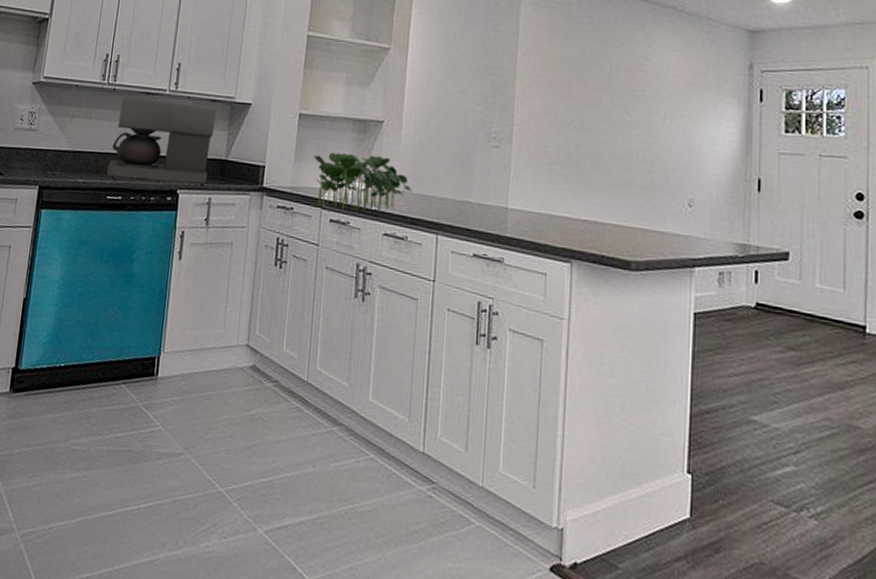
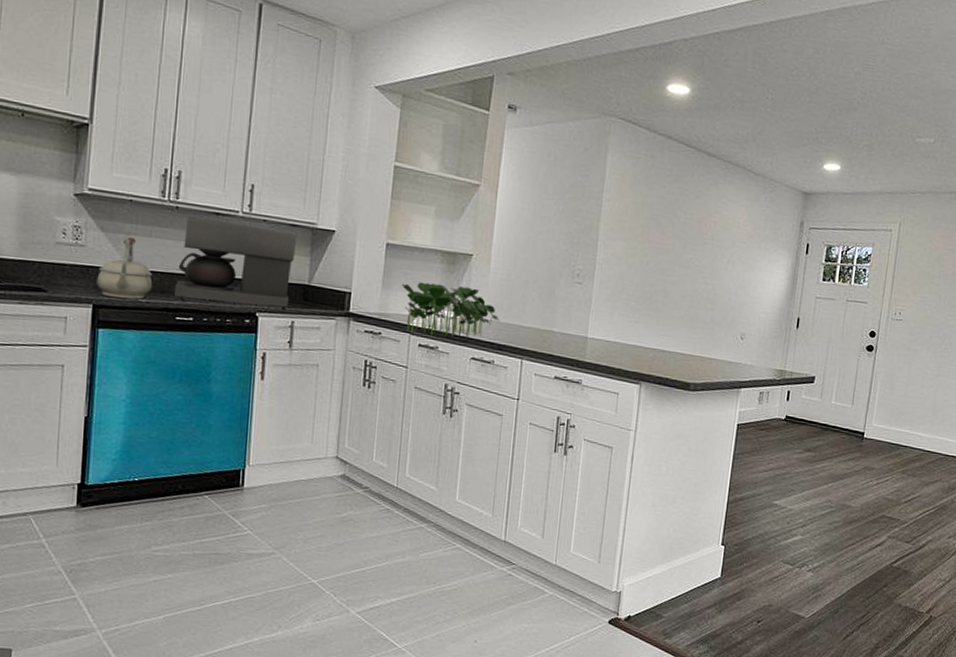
kettle: none [43,120,91,181] -> present [95,237,153,300]

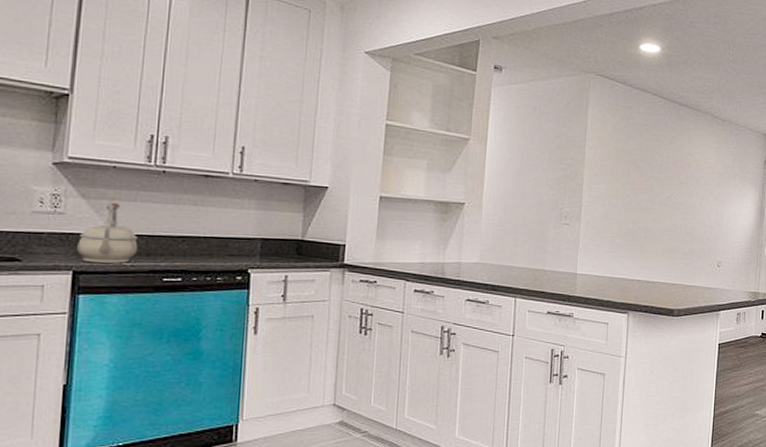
coffee maker: present [173,216,298,310] -> none [160,180,290,266]
plant: present [401,282,500,337] -> none [395,231,493,281]

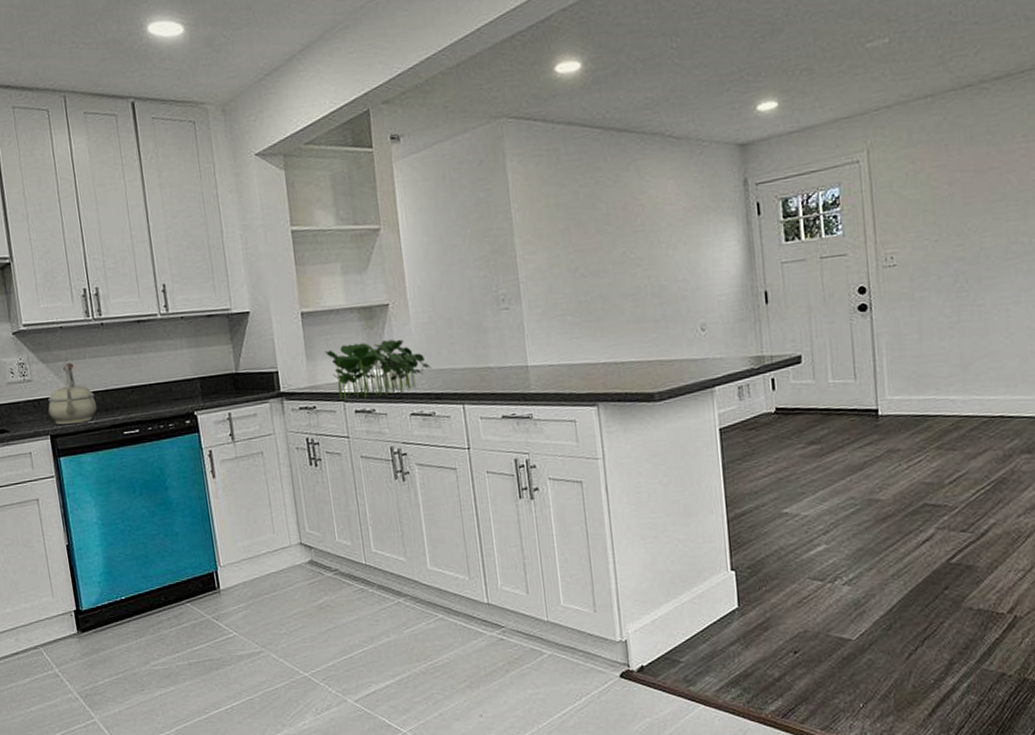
plant: none [395,231,493,281] -> present [324,339,431,401]

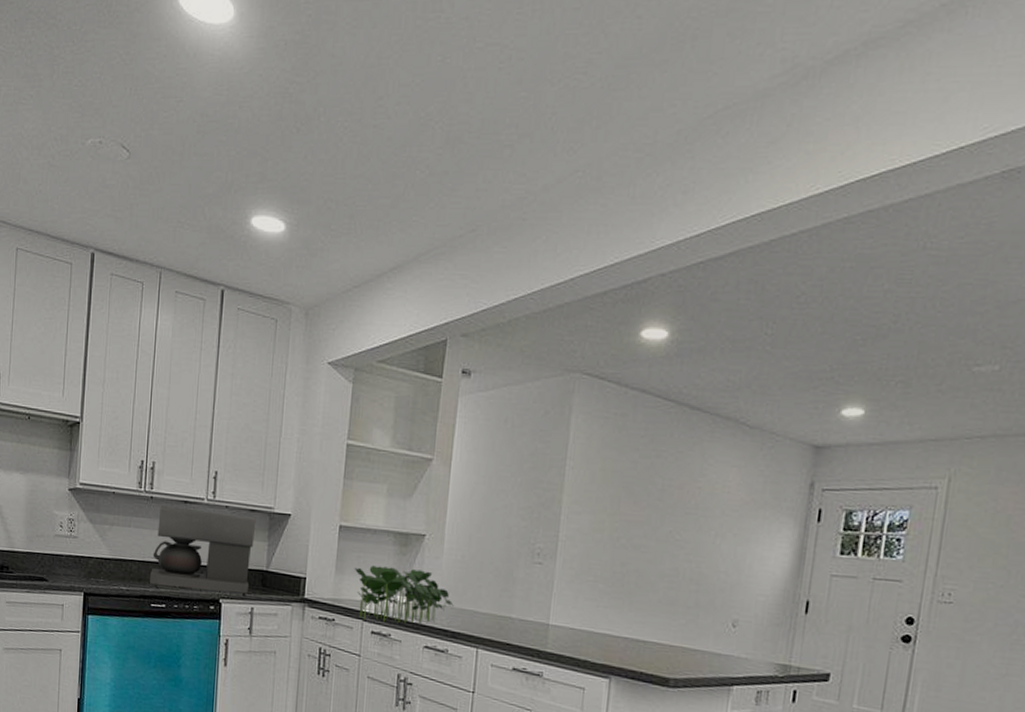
kettle: present [47,362,98,426] -> none [86,527,132,588]
coffee maker: none [113,322,222,414] -> present [149,506,256,597]

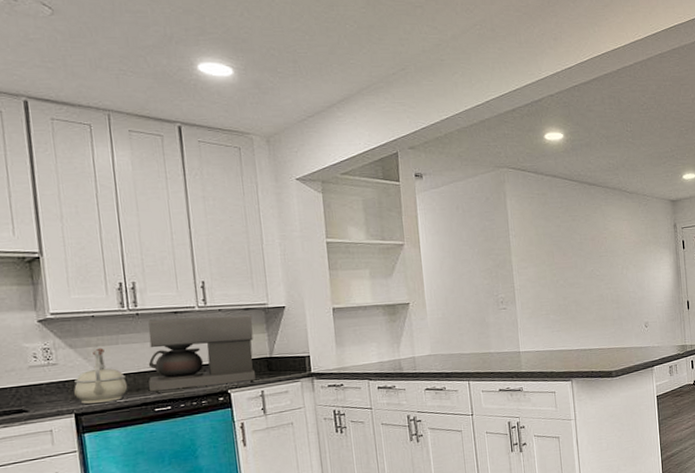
kettle: none [86,527,132,588] -> present [73,348,128,405]
plant: present [354,565,454,623] -> none [352,331,443,379]

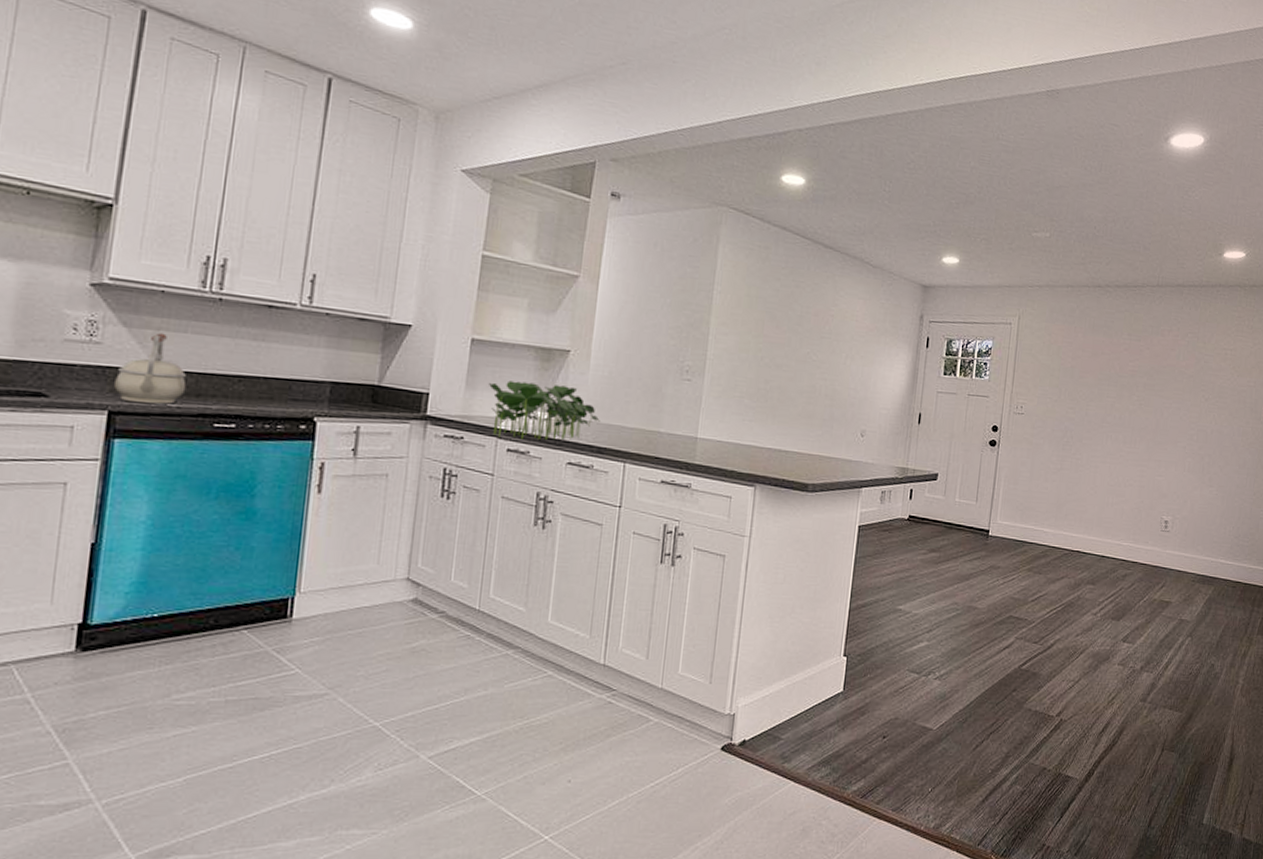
coffee maker: present [148,314,256,393] -> none [211,309,367,414]
plant: none [352,331,443,379] -> present [488,380,600,440]

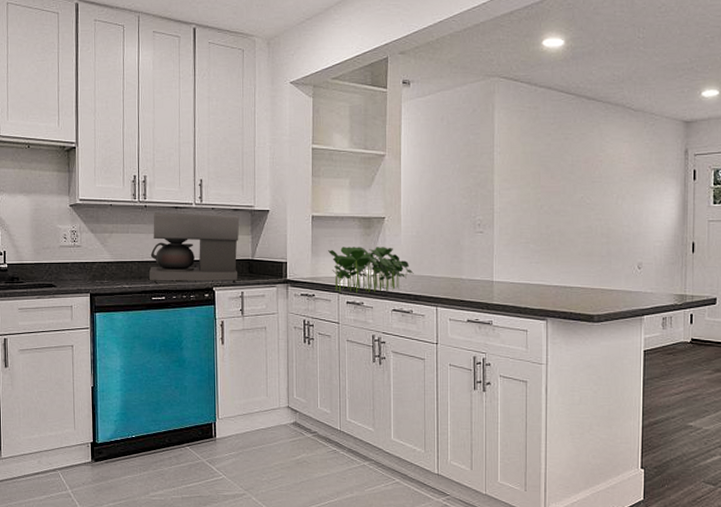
kettle: present [113,333,188,405] -> none [90,235,133,287]
coffee maker: none [211,309,367,414] -> present [148,212,240,283]

